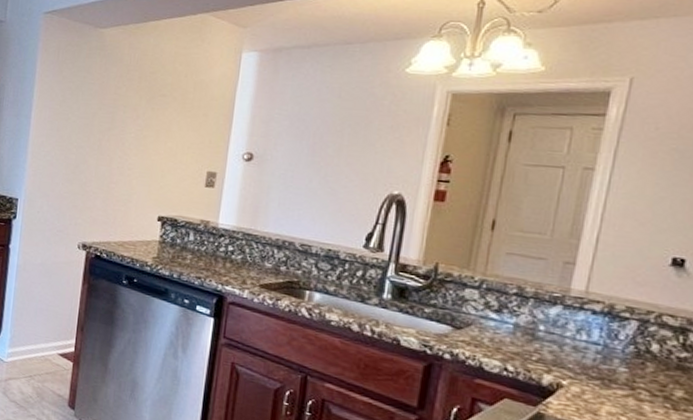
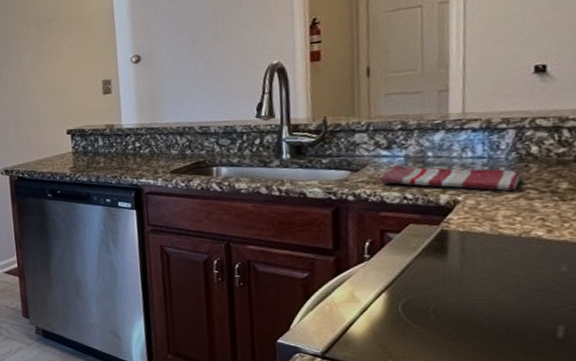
dish towel: none [483,332,634,387] -> present [380,165,521,191]

